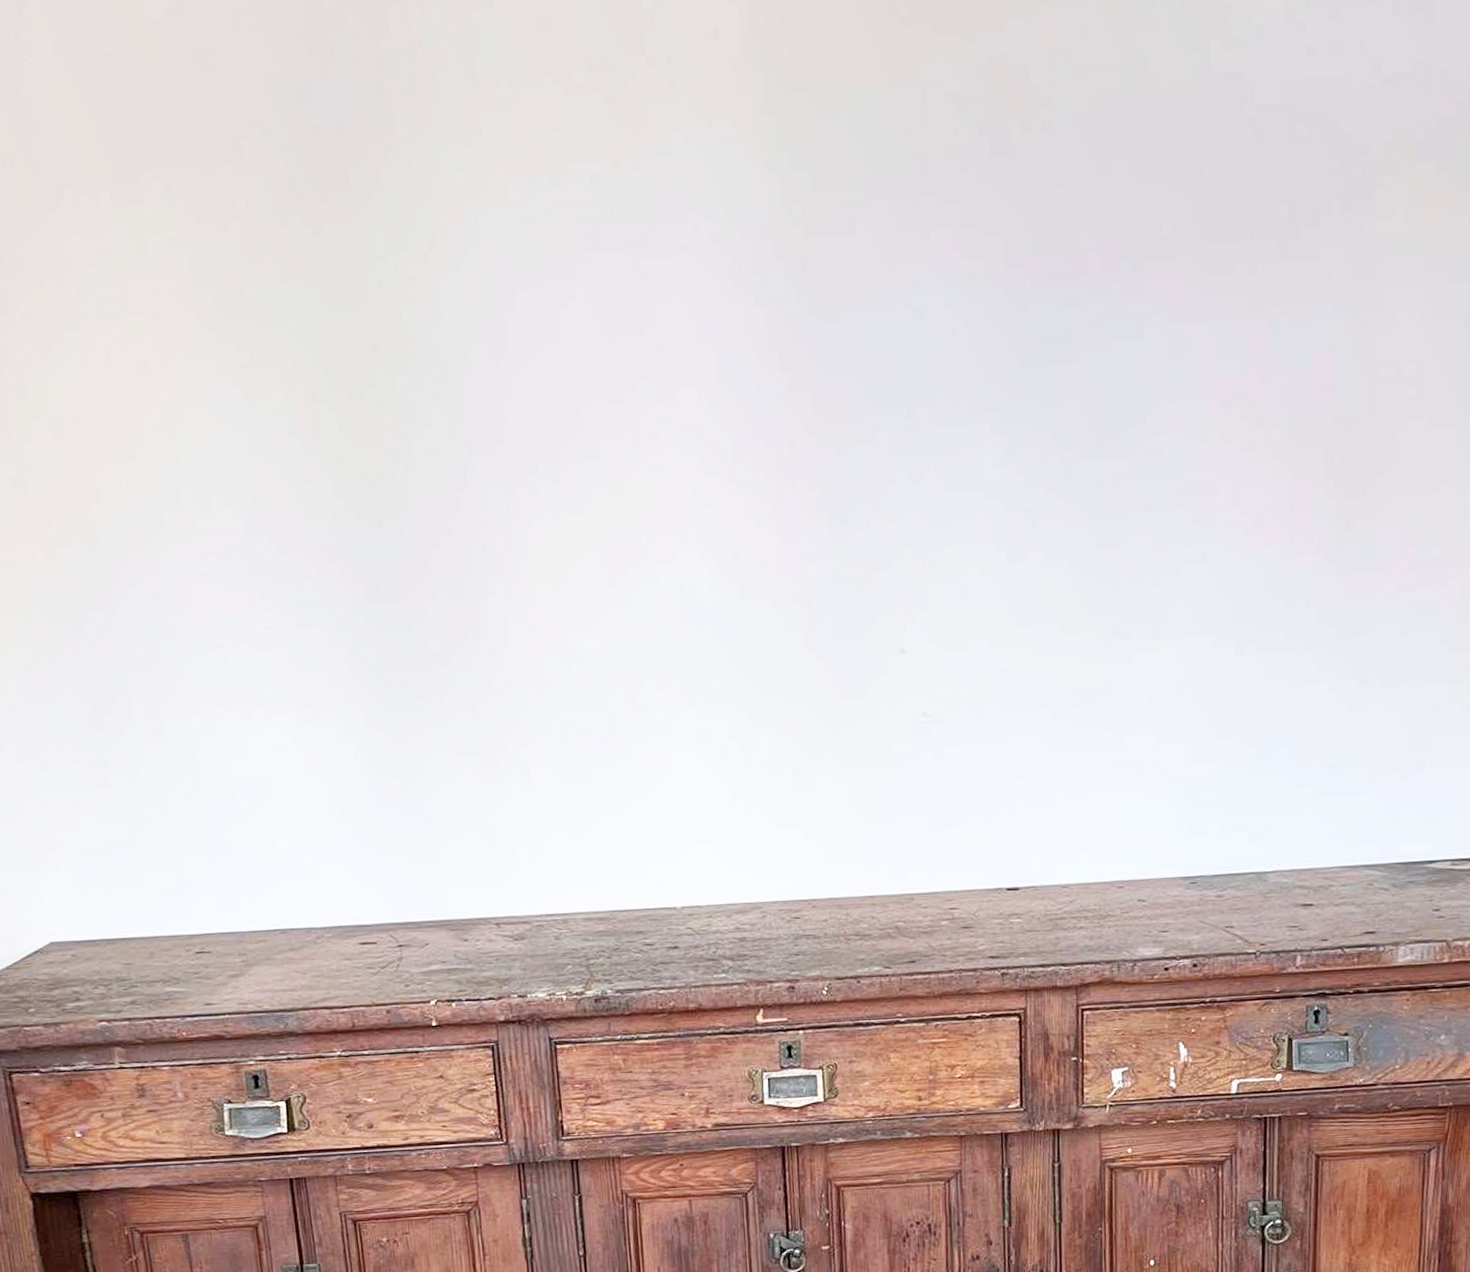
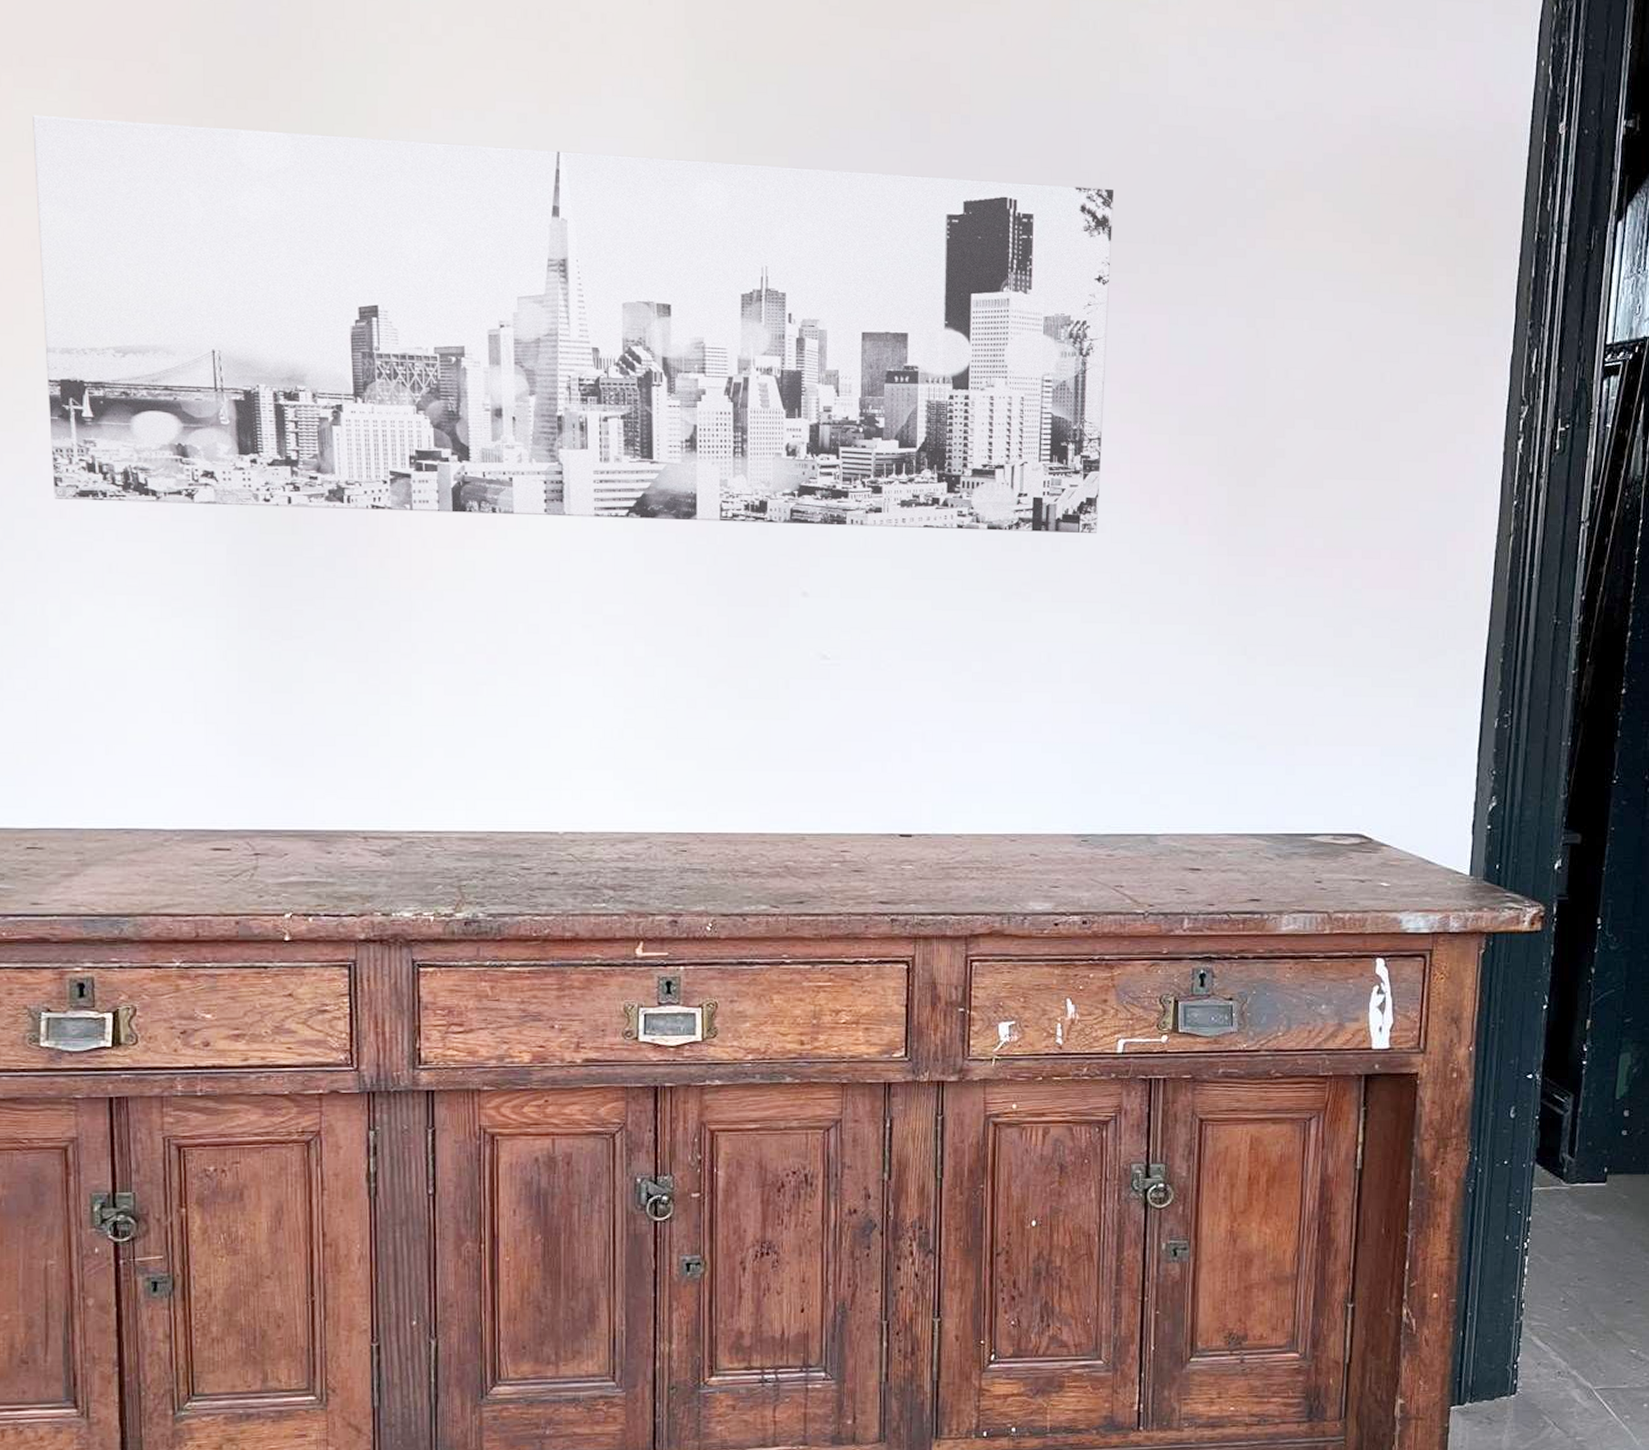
wall art: none [132,184,1207,617] -> present [33,114,1113,534]

